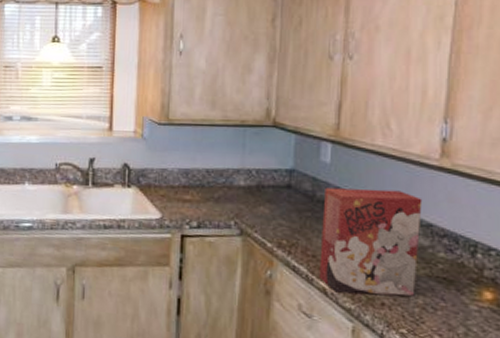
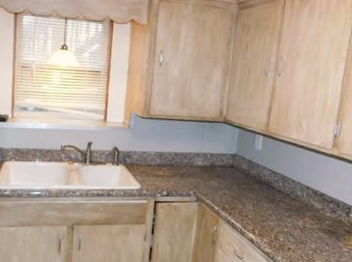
cereal box: present [319,187,423,296] -> none [249,167,319,243]

